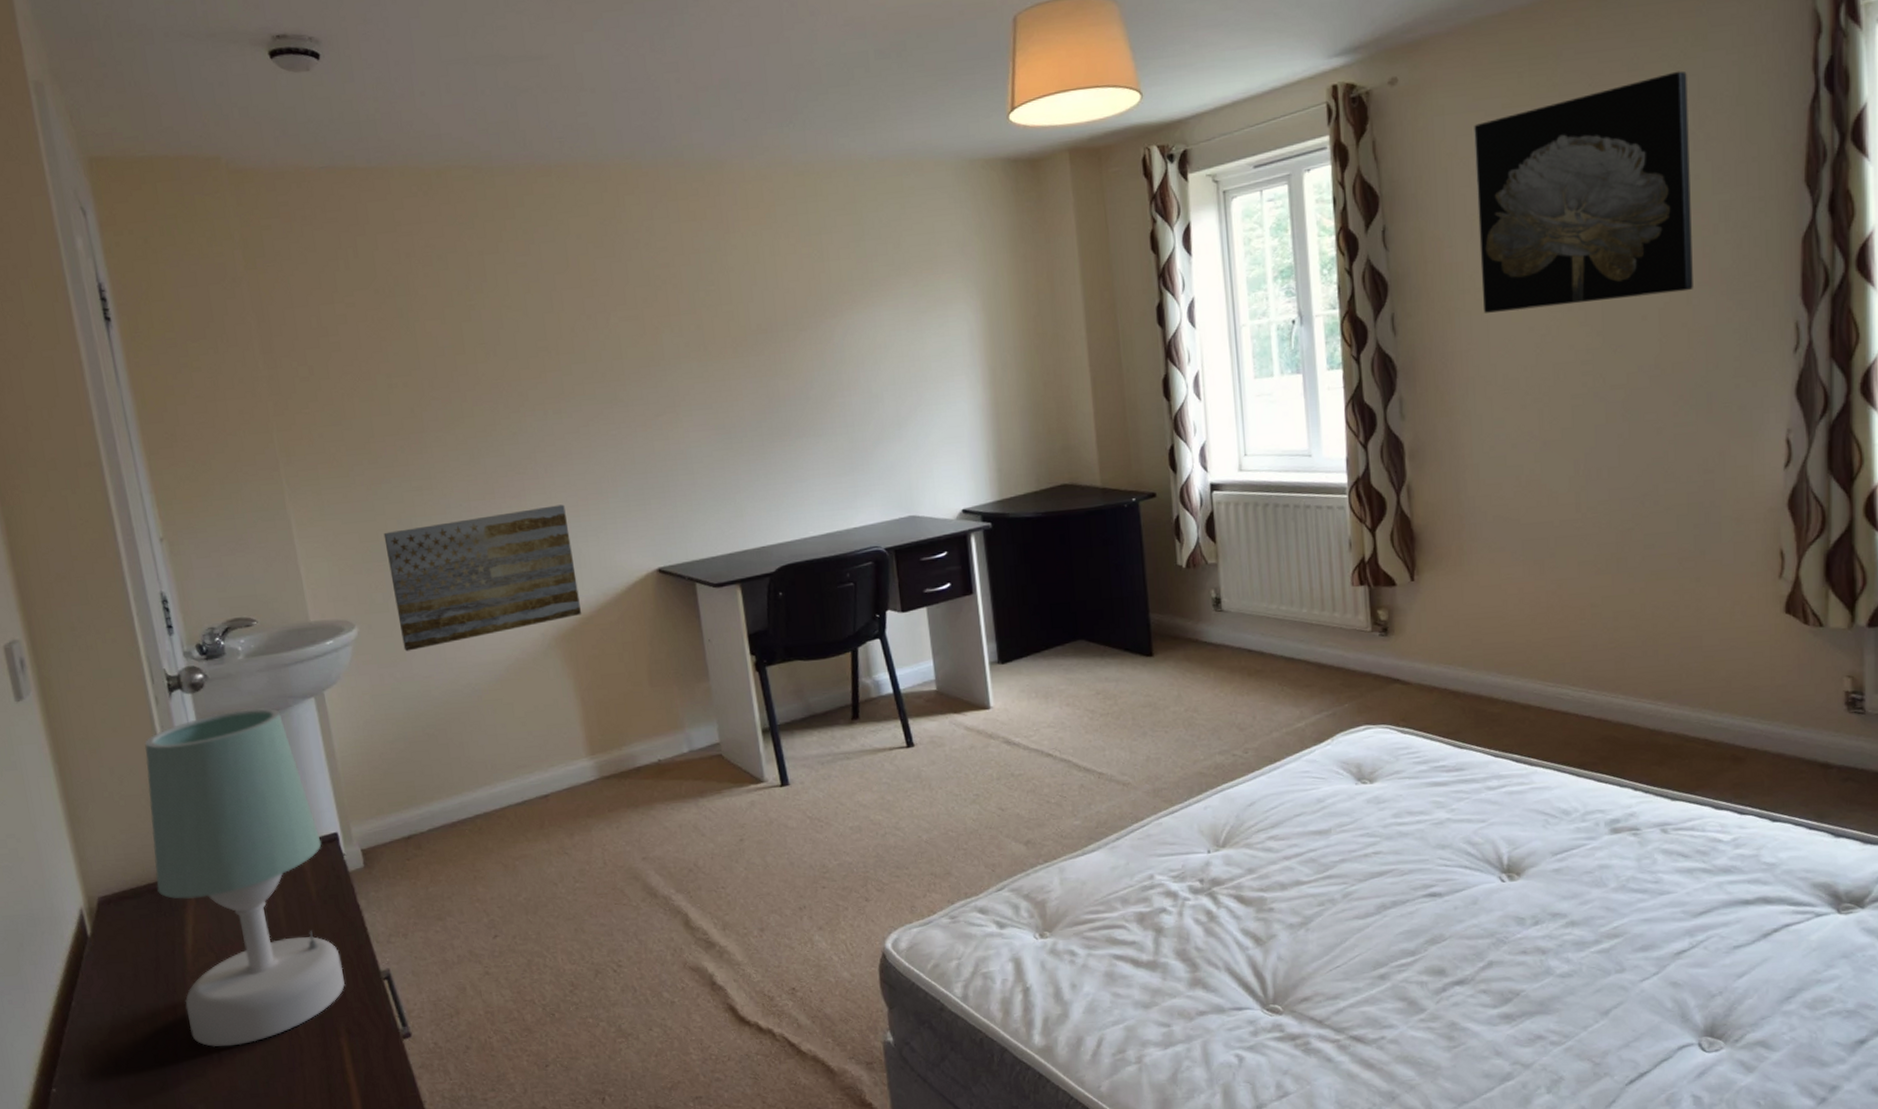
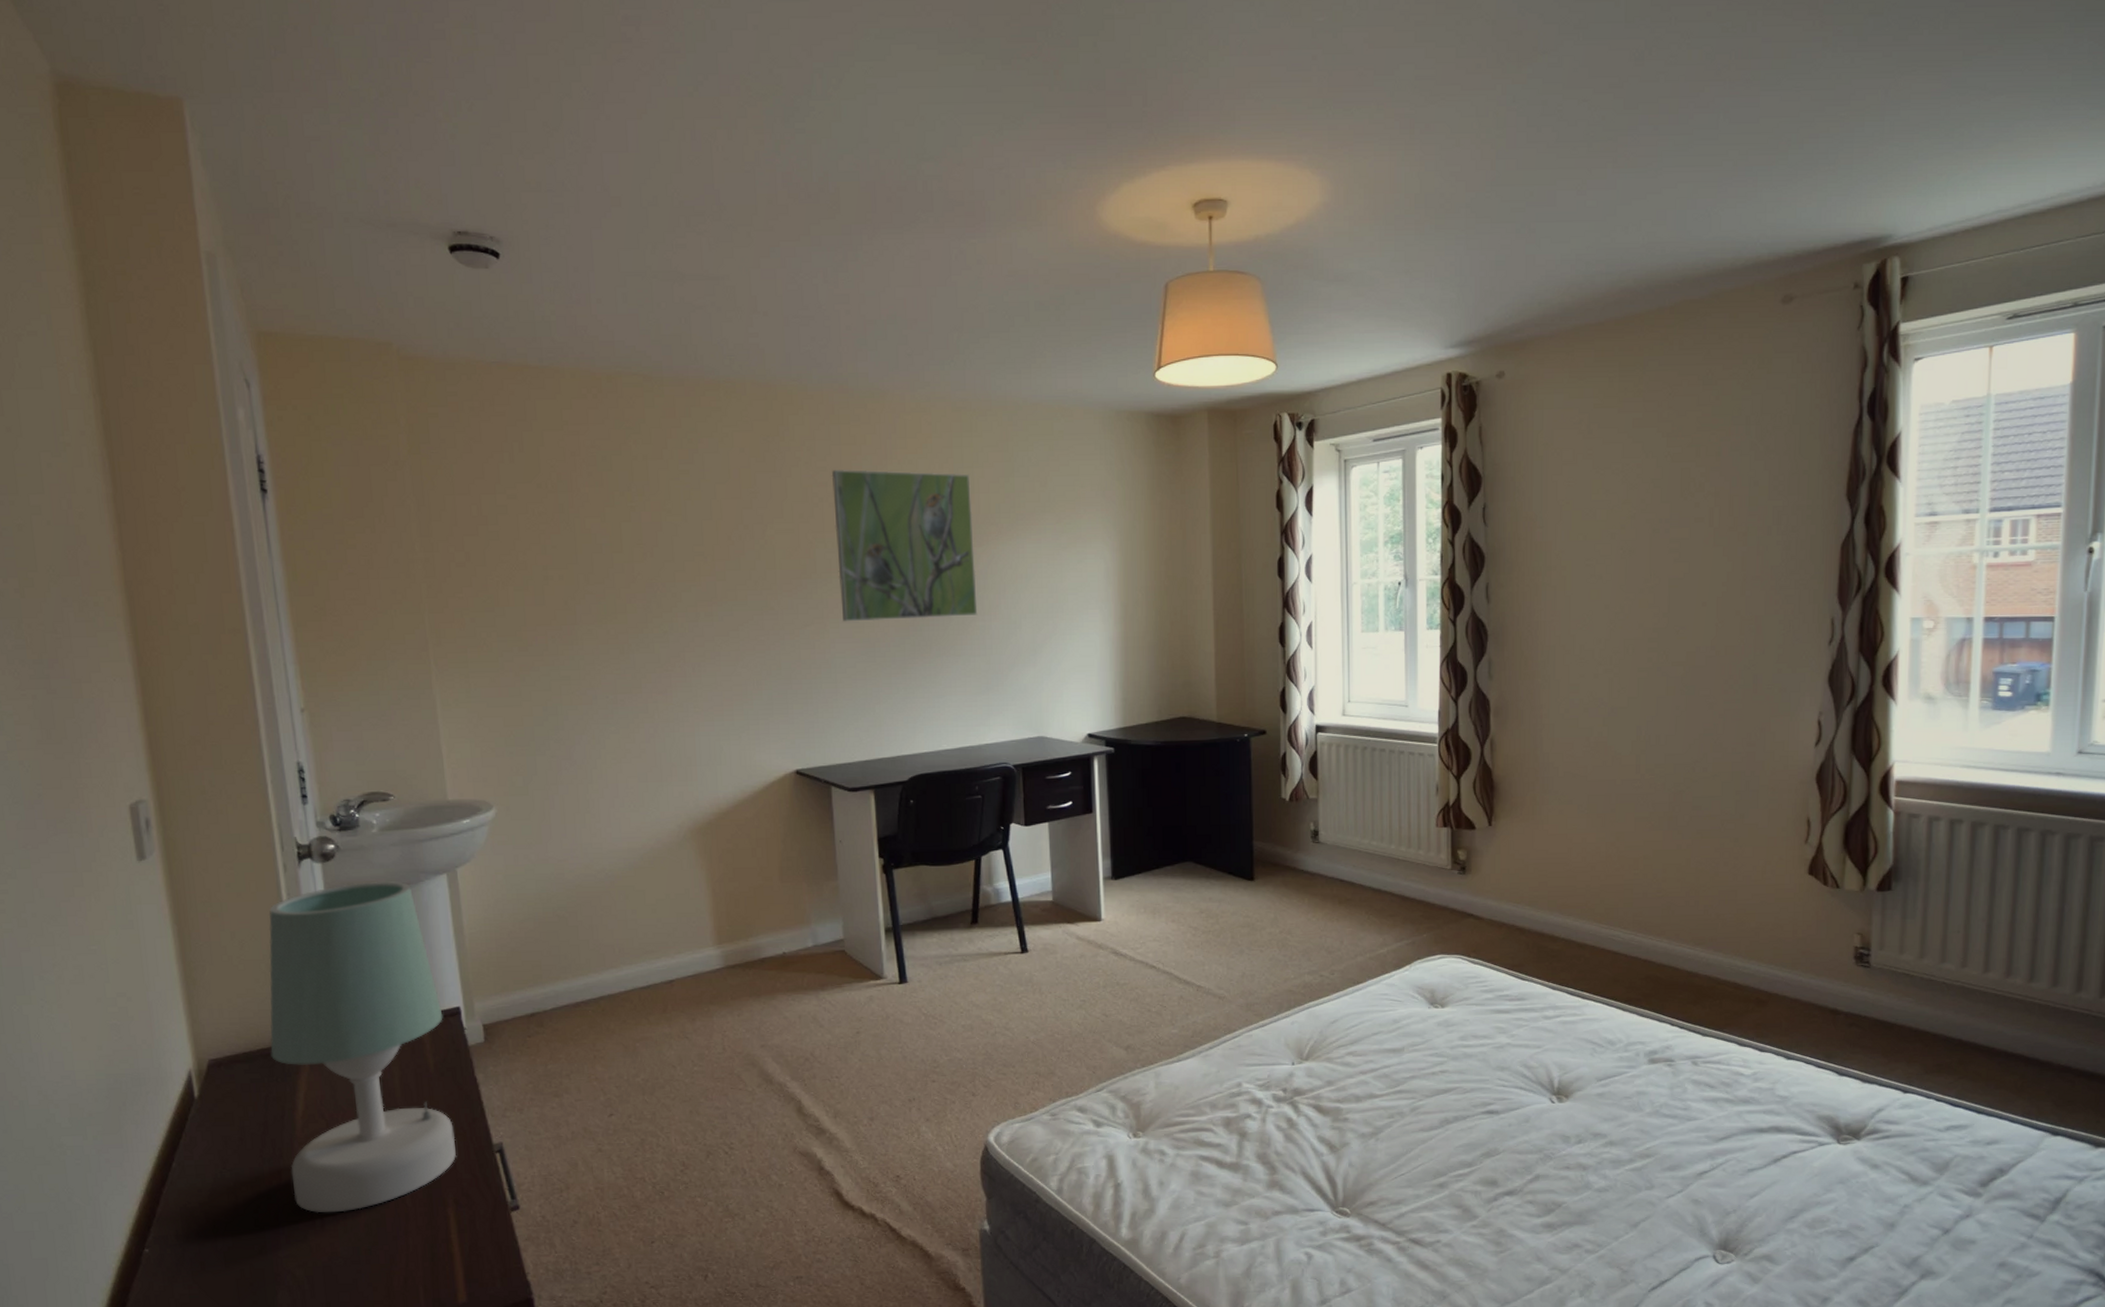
wall art: present [383,504,581,651] -> none [528,703,718,835]
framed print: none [673,241,836,409] -> present [831,470,978,622]
wall art: present [1474,70,1693,313] -> none [1566,389,1753,589]

